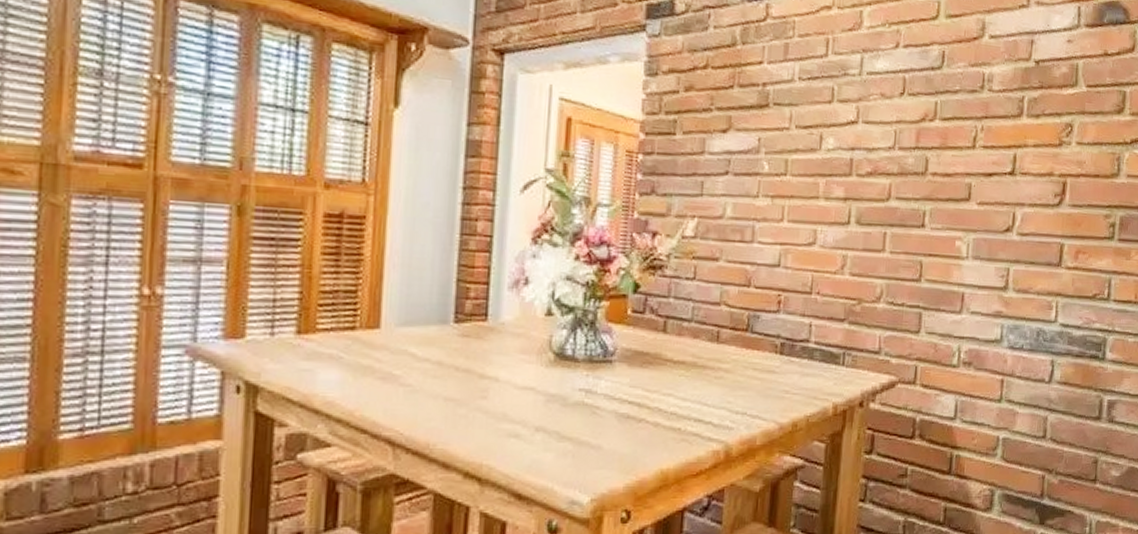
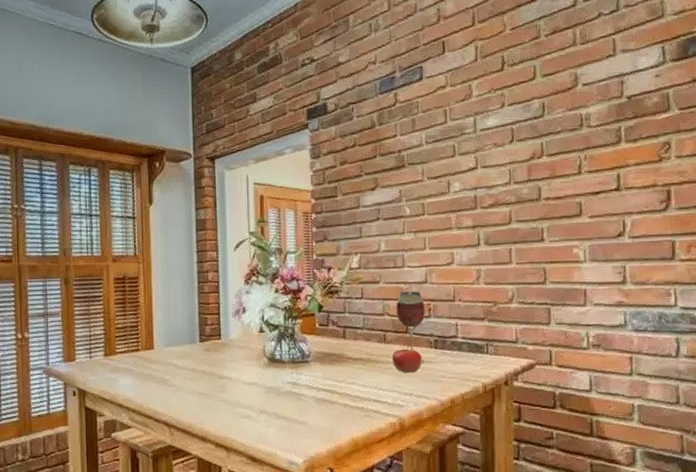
fruit: none [724,349,763,386] -> present [392,346,422,374]
wineglass: none [737,275,774,375] -> present [396,291,425,365]

